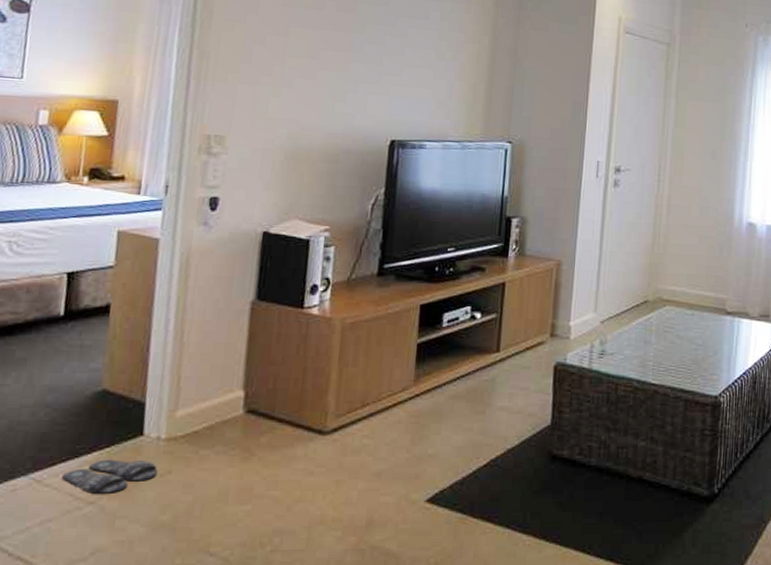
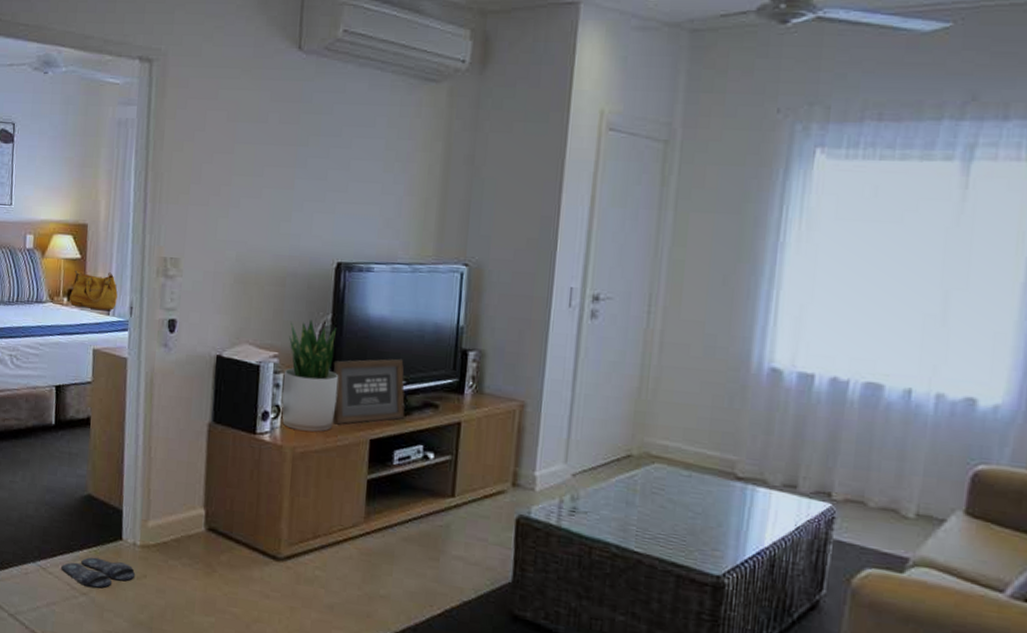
handbag: none [91,147,151,190] -> present [69,270,118,310]
planter: none [332,194,391,302] -> present [282,320,339,432]
picture frame: none [385,227,454,293] -> present [333,358,405,425]

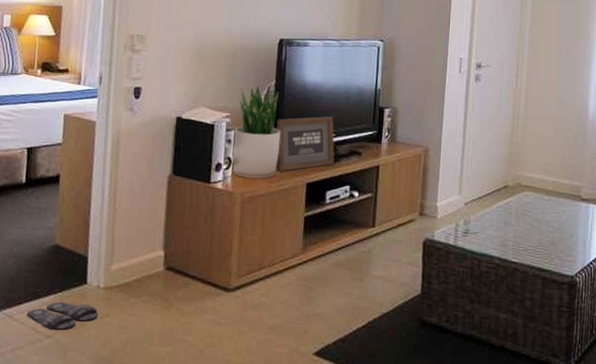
handbag: present [69,270,118,310] -> none [43,45,88,80]

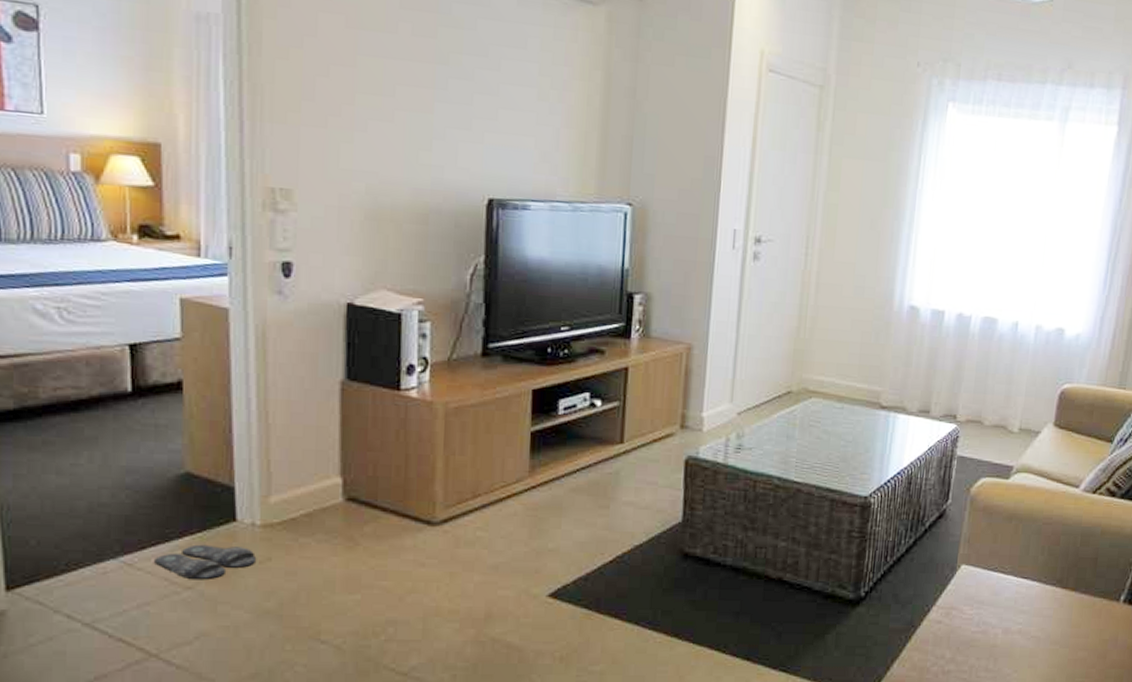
planter: present [233,86,281,179] -> none [430,262,495,385]
picture frame: present [276,116,335,172] -> none [488,303,570,376]

